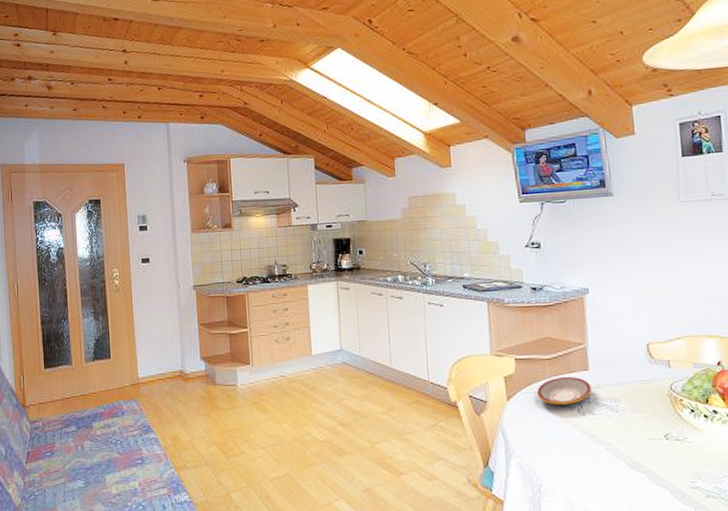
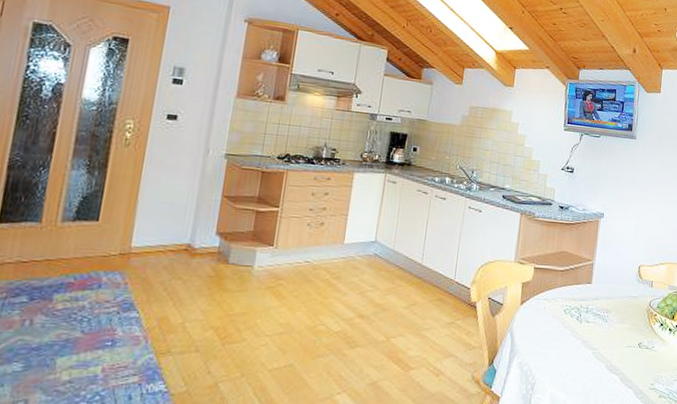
plate: present [537,376,592,405] -> none [547,287,591,312]

